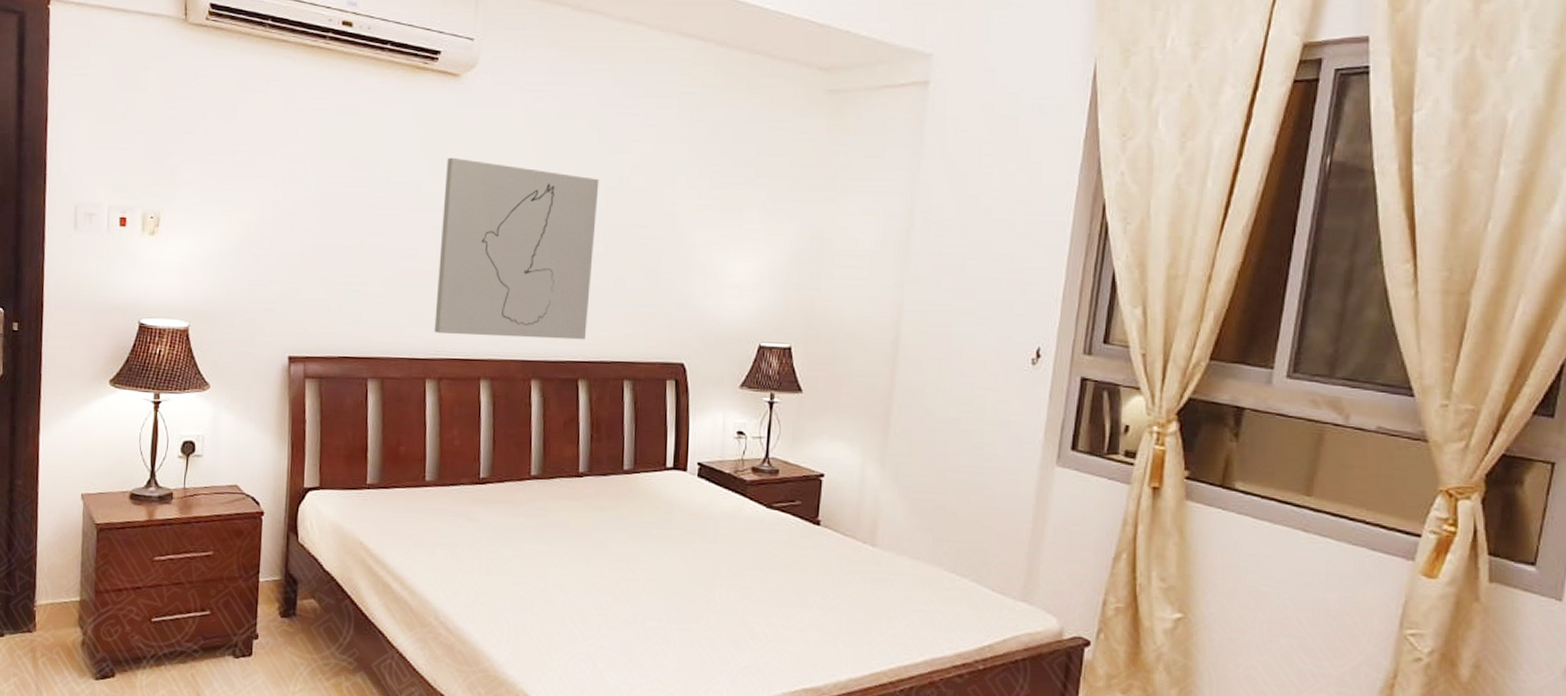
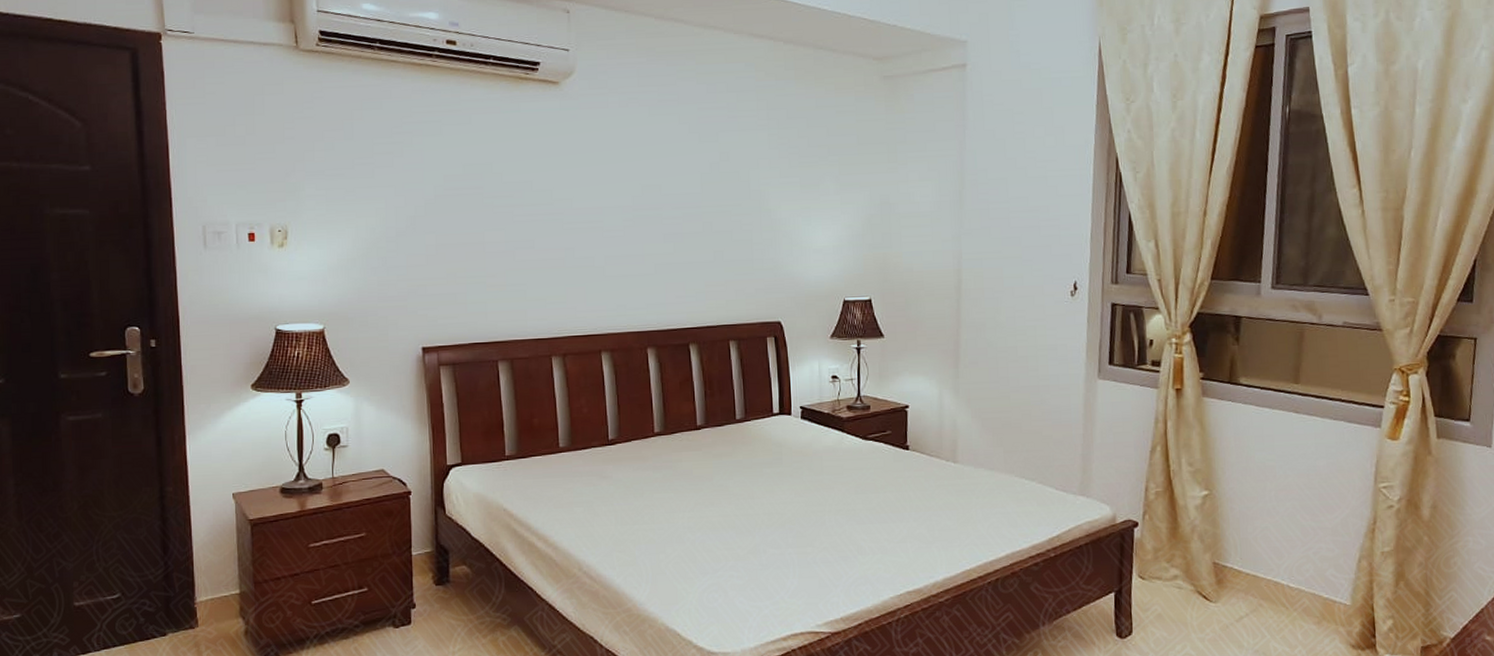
wall art: present [434,157,599,340] -> none [554,156,693,315]

